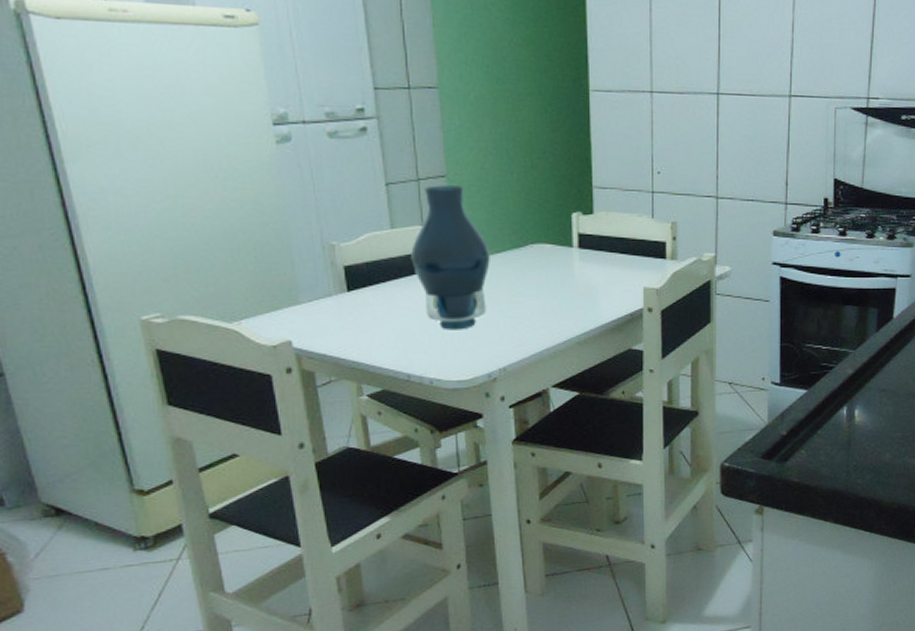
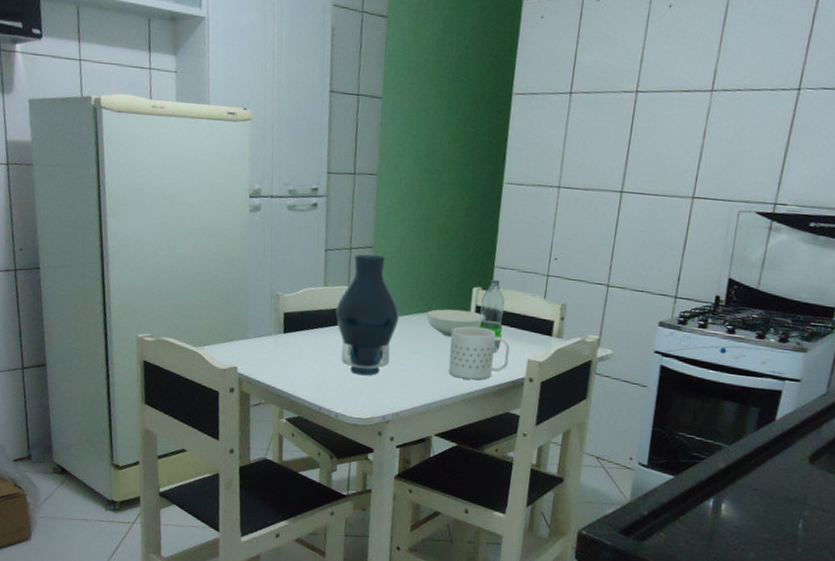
bowl: none [521,240,587,273] -> present [425,309,483,338]
mug: none [554,258,623,318] -> present [448,326,510,380]
bottle: none [584,202,611,284] -> present [478,280,505,352]

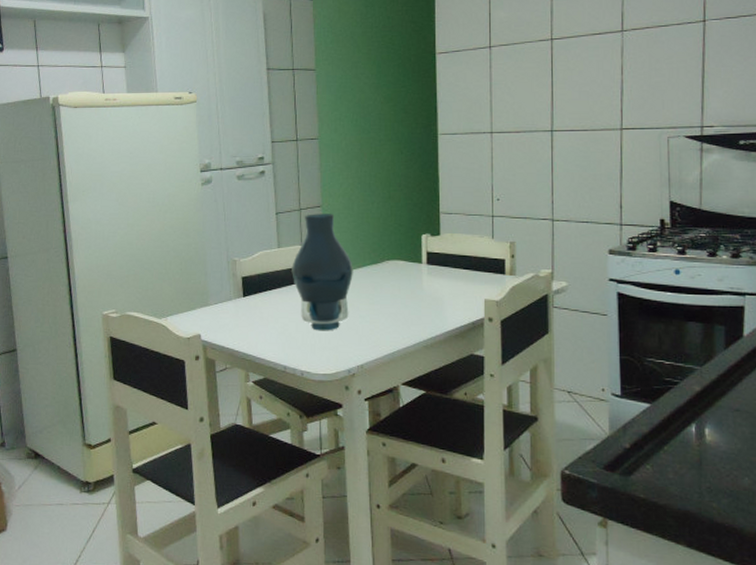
bowl: present [425,309,483,338] -> none [379,257,434,285]
mug: present [448,326,510,380] -> none [406,273,466,325]
bottle: present [478,280,505,352] -> none [432,226,455,295]

